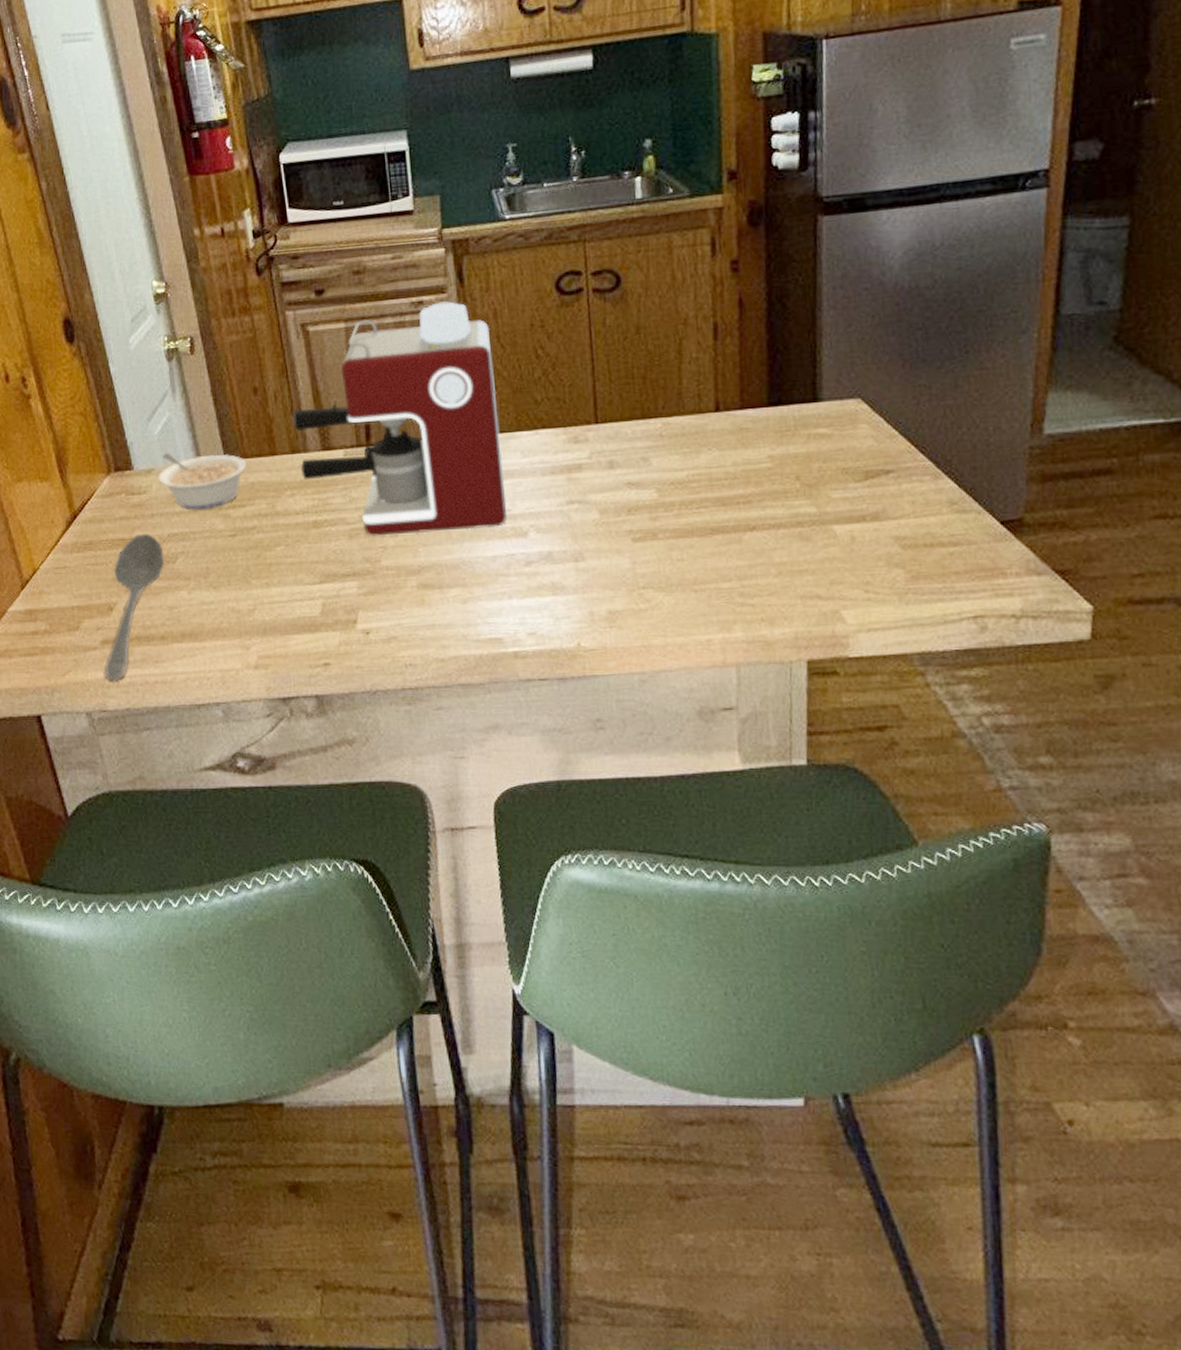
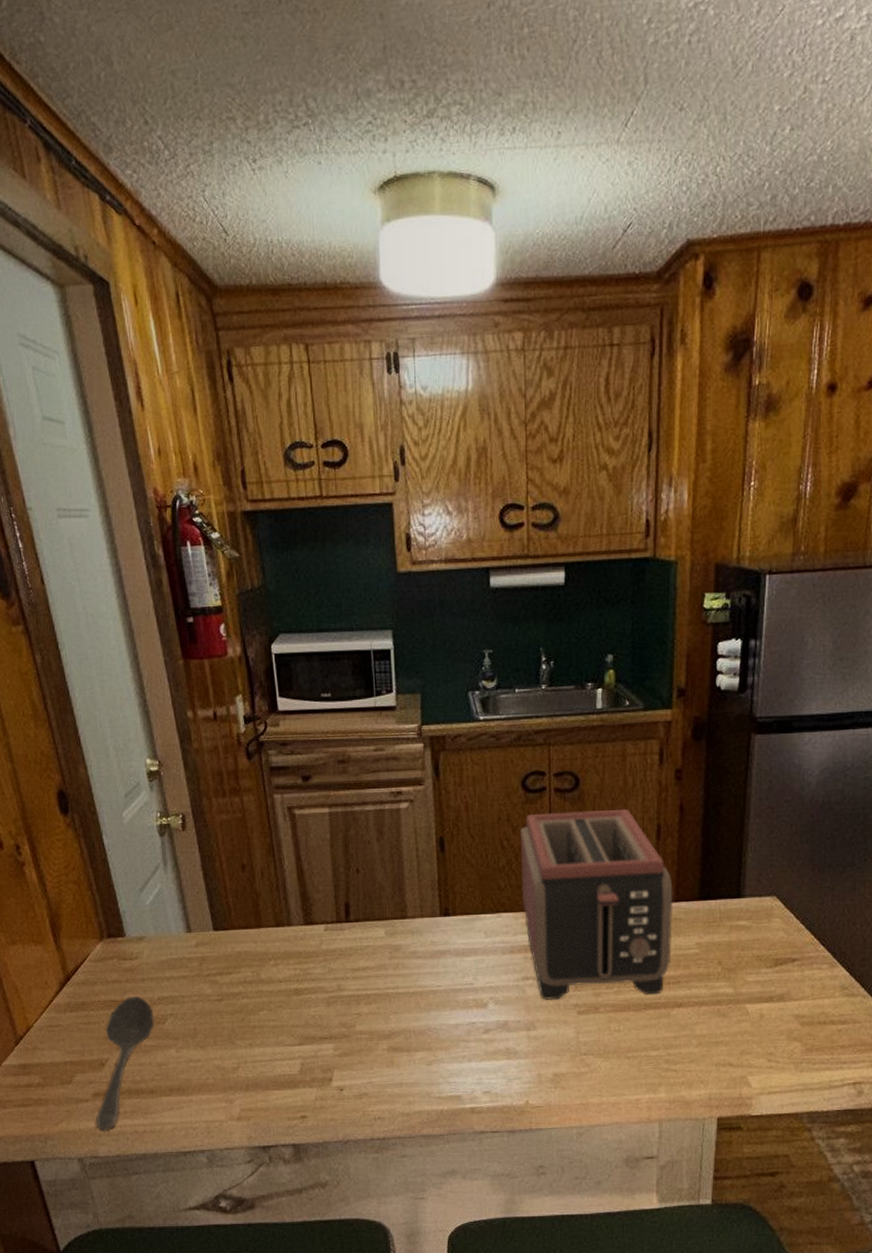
legume: present [158,453,247,510] -> none [149,922,234,976]
coffee maker: present [292,301,507,537] -> none [278,793,469,1004]
toaster: none [557,307,739,526] -> present [521,808,673,1000]

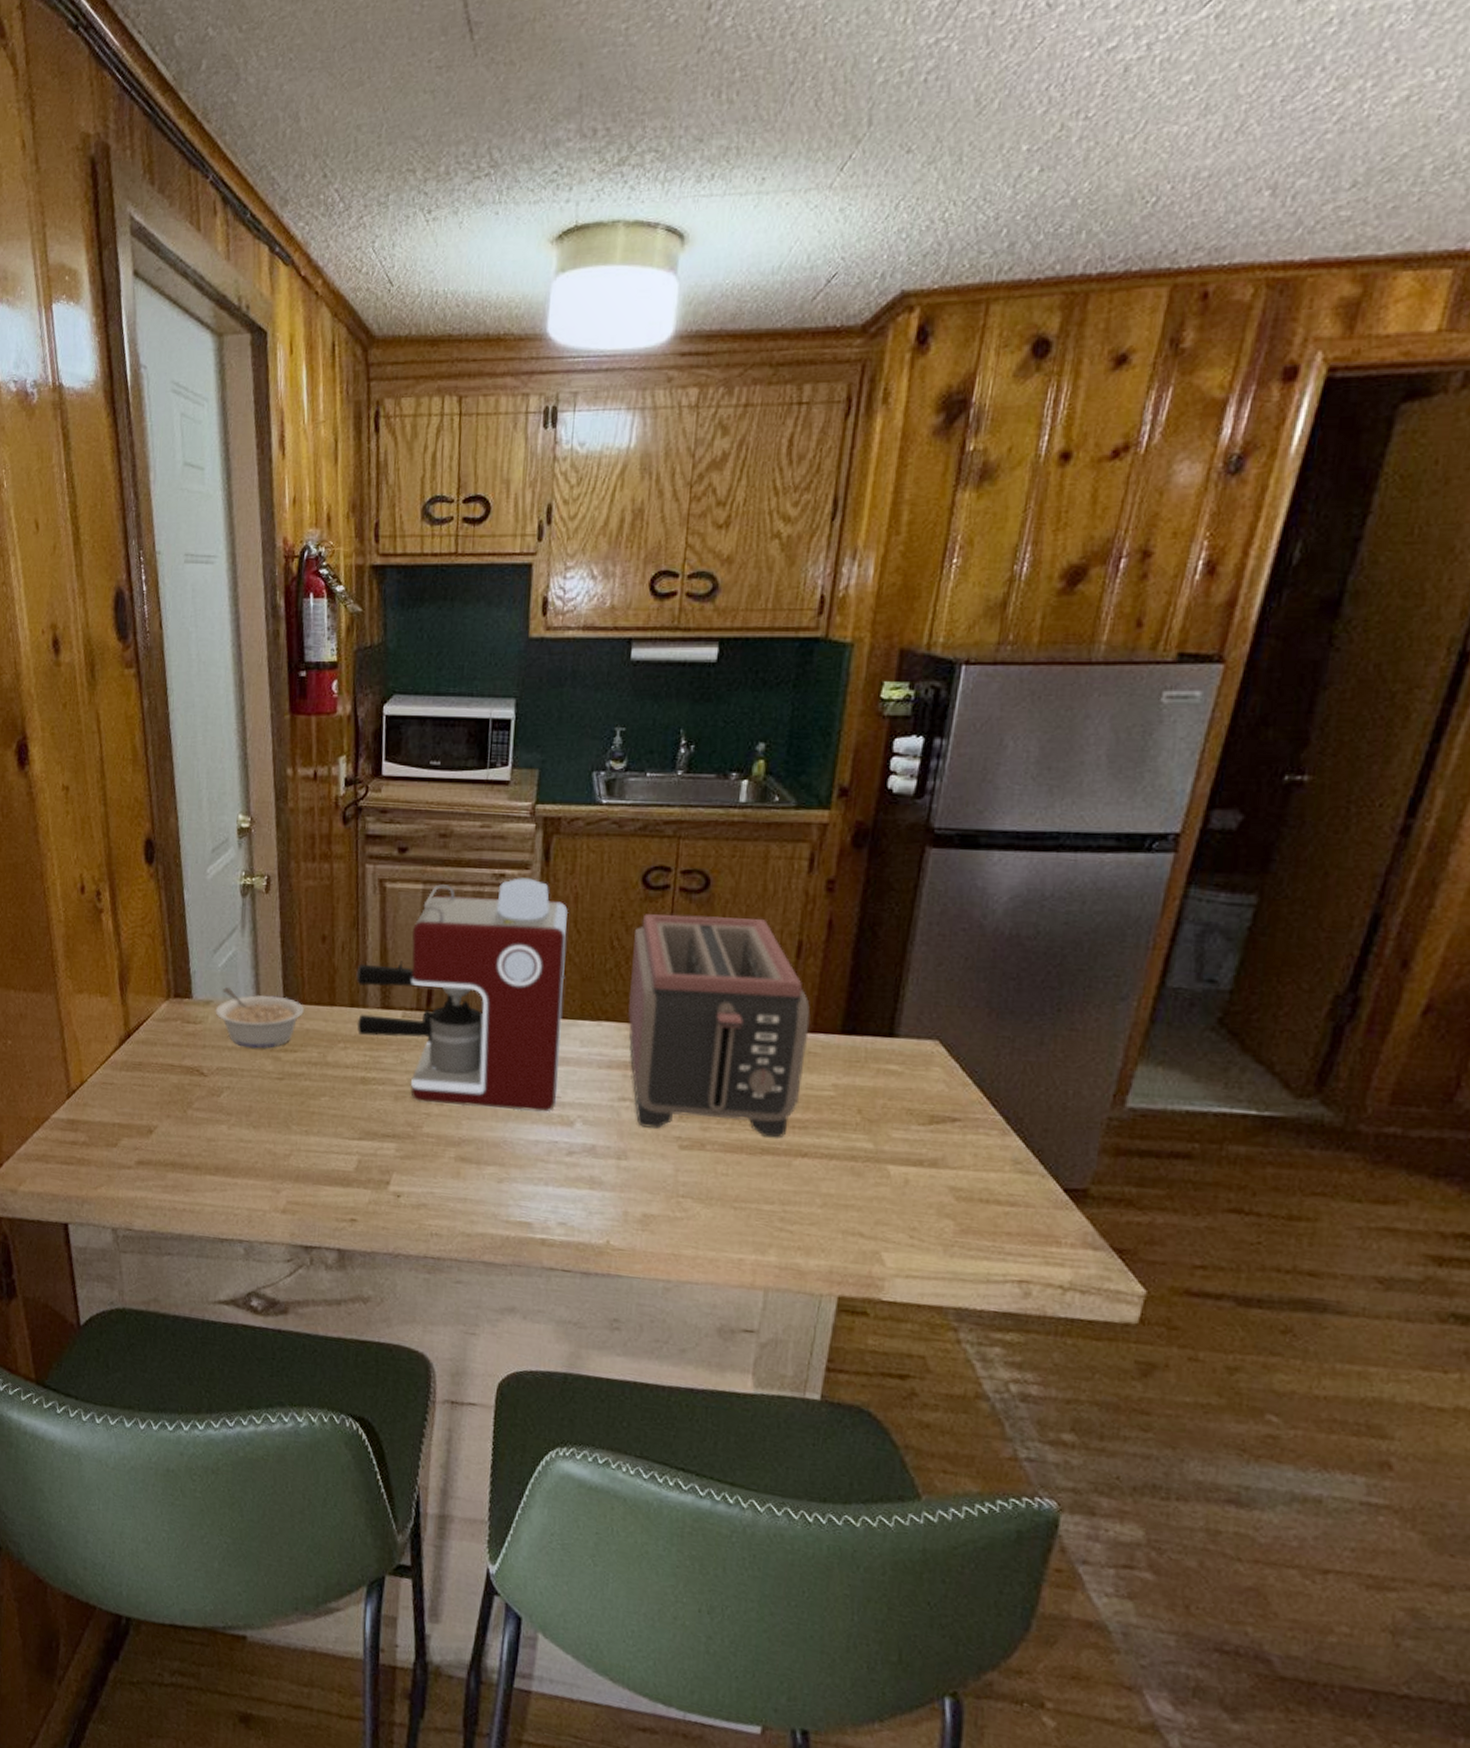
stirrer: present [96,995,155,1131] -> none [136,1062,210,1203]
legume: none [149,922,234,976] -> present [215,987,304,1049]
coffee maker: none [278,793,469,1004] -> present [356,878,569,1112]

